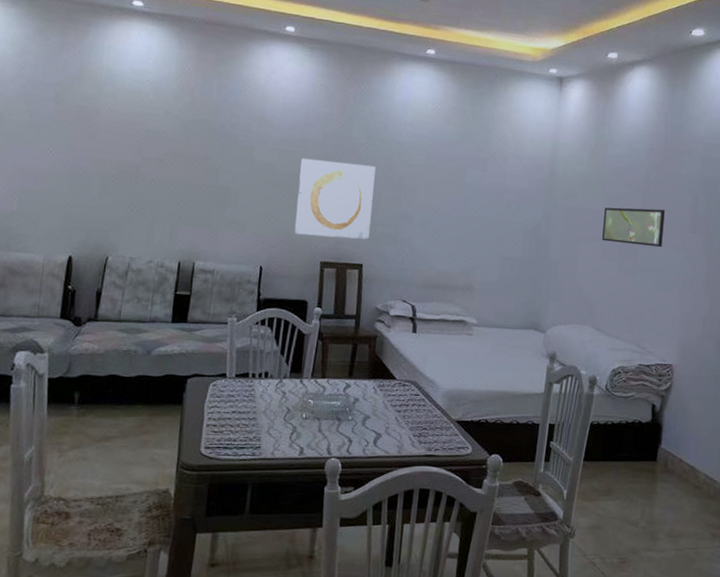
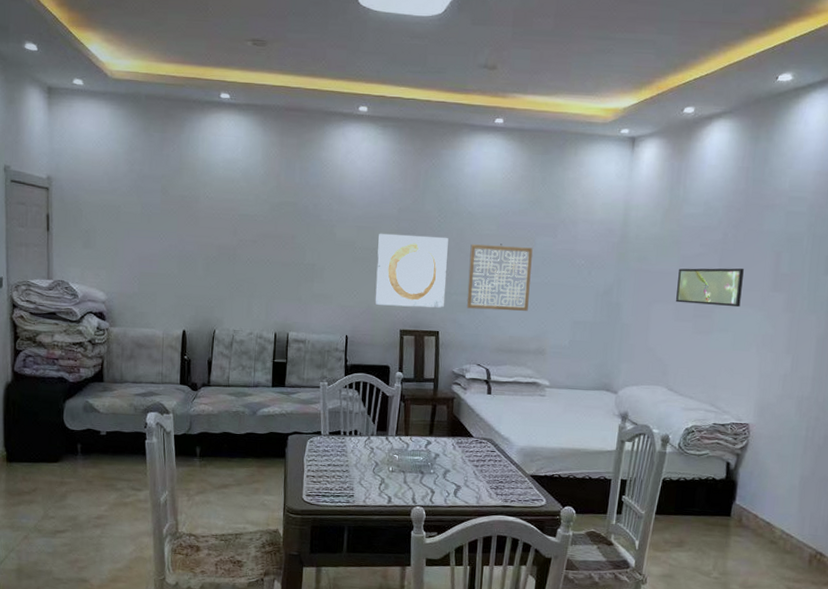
wall art: none [392,174,462,245] -> present [466,244,533,311]

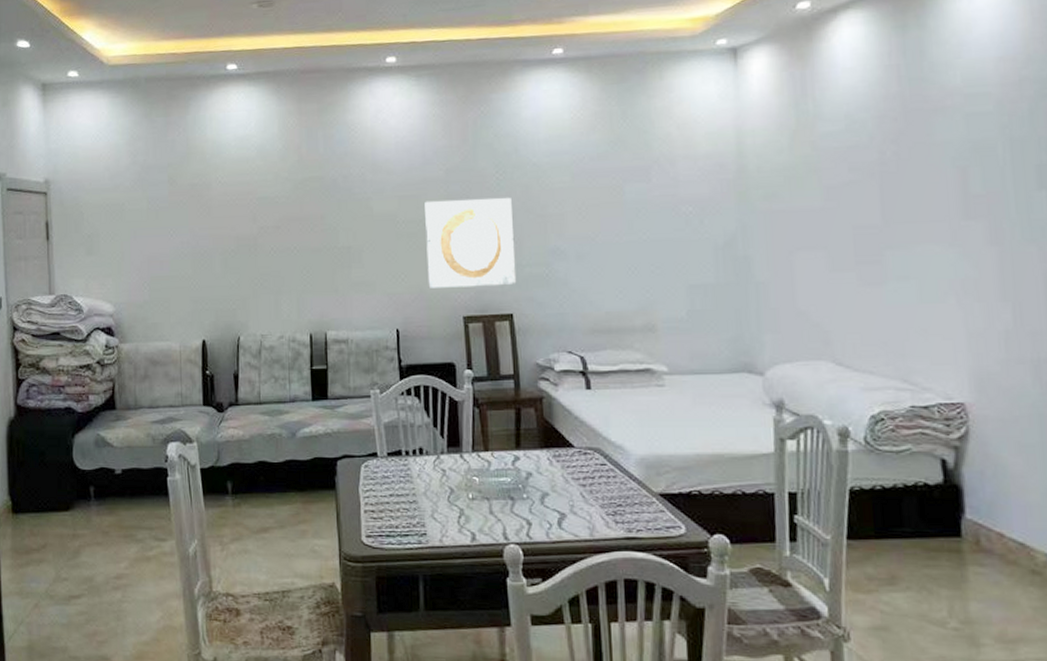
wall art: present [466,244,533,311] -> none [540,197,626,282]
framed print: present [676,268,744,308] -> none [824,194,921,248]

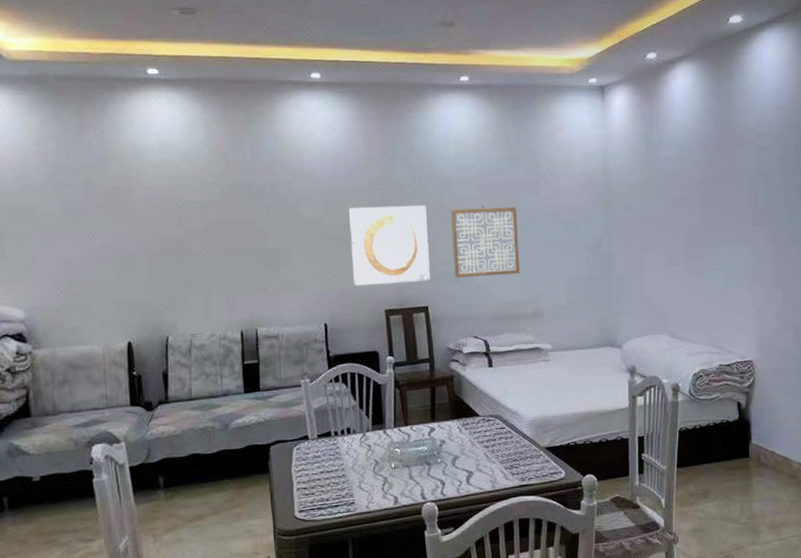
wall art: none [540,197,626,282] -> present [451,206,520,278]

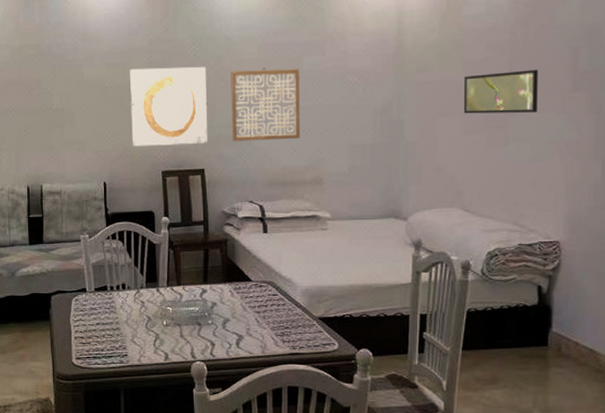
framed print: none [664,207,727,247] -> present [464,70,538,114]

